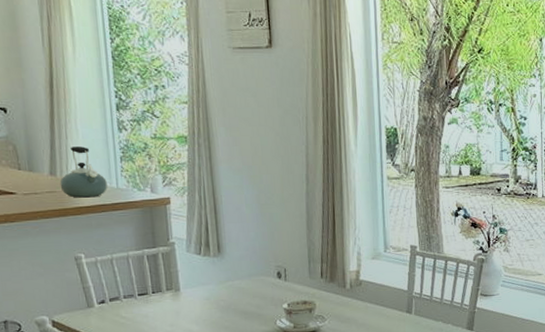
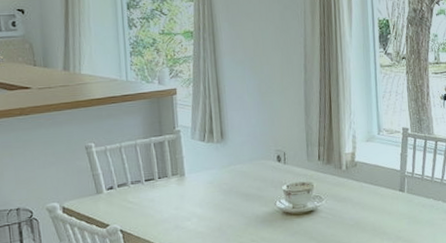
kettle: present [59,146,107,198] -> none [72,43,118,91]

